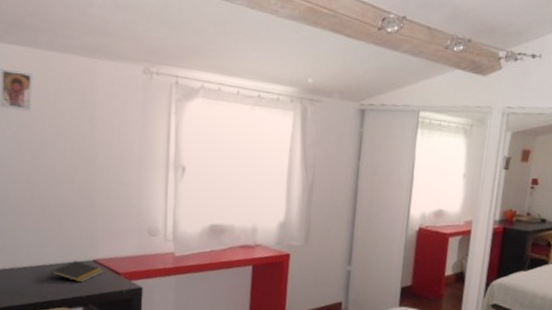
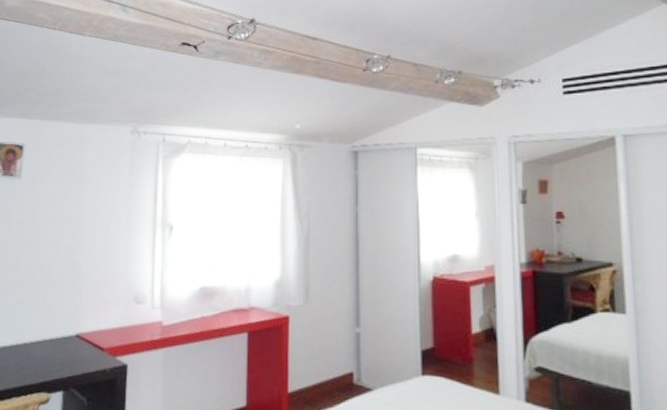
notepad: present [50,261,103,283] -> none [30,337,86,362]

